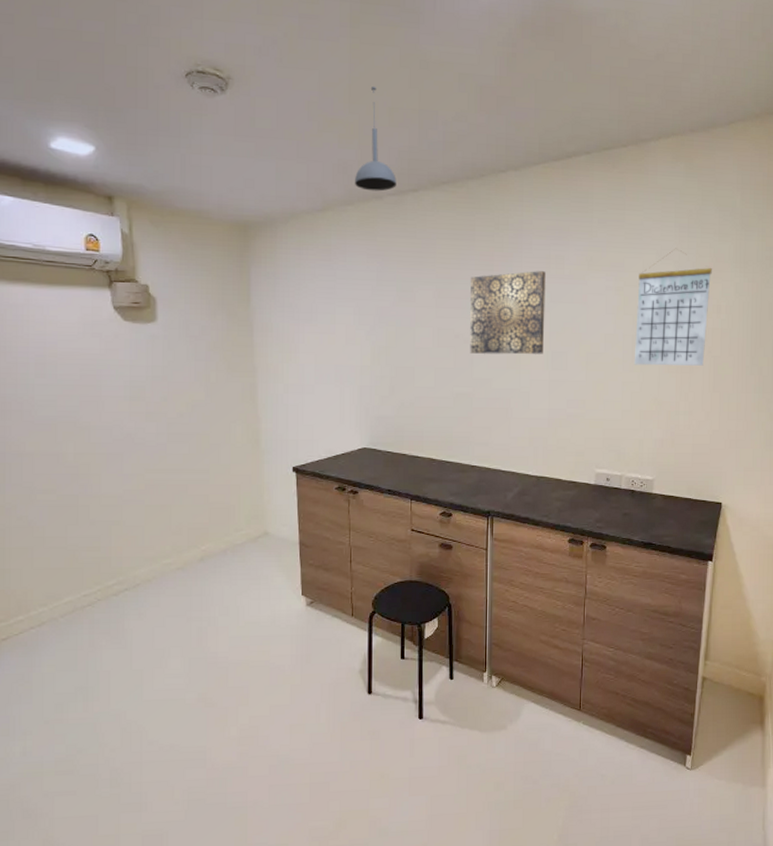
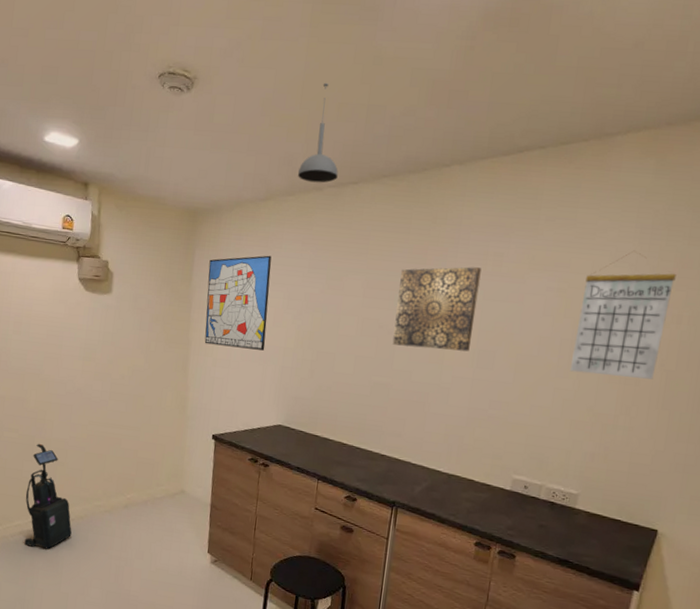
vacuum cleaner: none [74,502,138,624] -> present [24,443,72,550]
wall art: none [268,269,340,371] -> present [204,255,272,351]

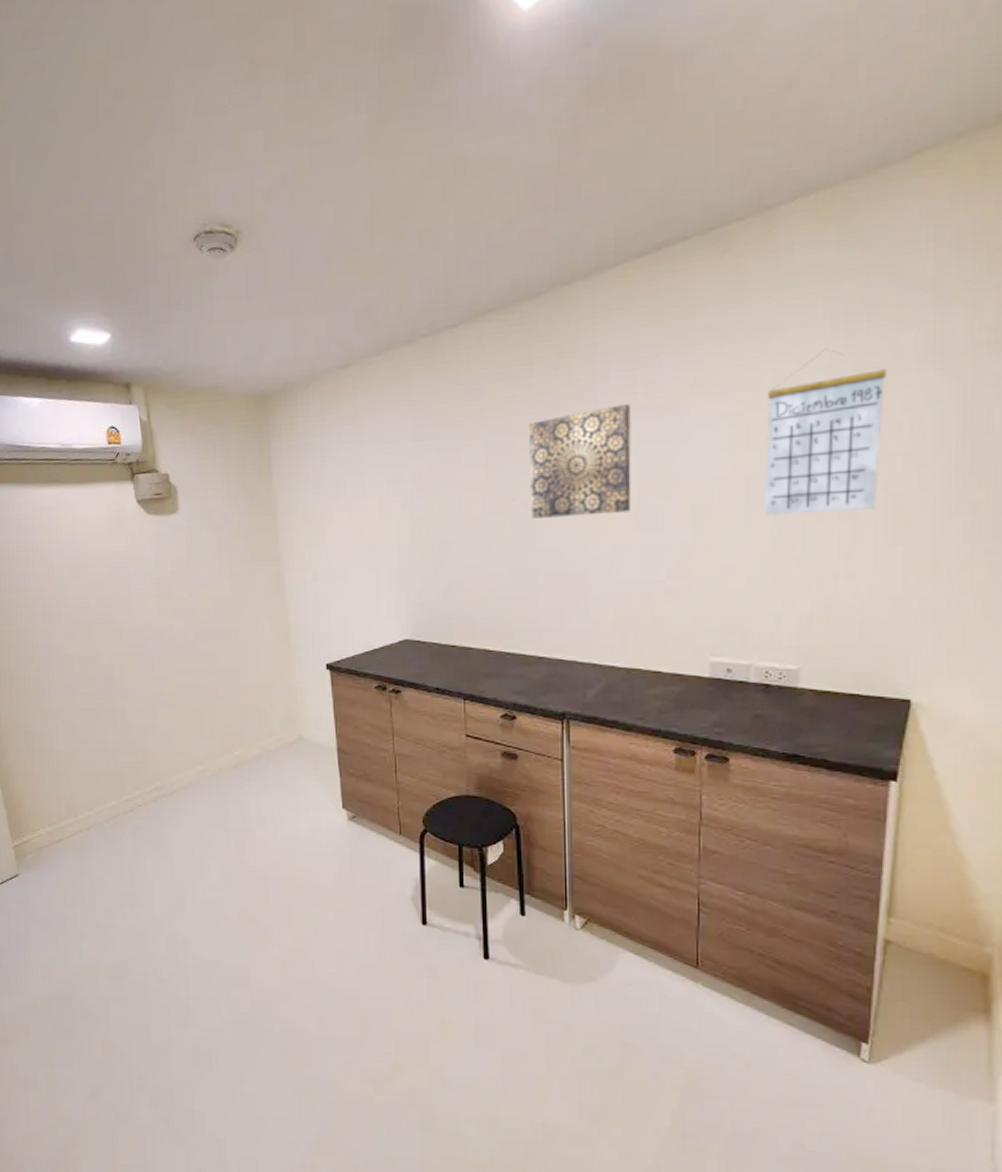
vacuum cleaner: present [24,443,72,550] -> none [114,705,176,831]
wall art: present [204,255,272,351] -> none [290,433,374,555]
pendant light: present [298,83,338,183] -> none [382,208,431,335]

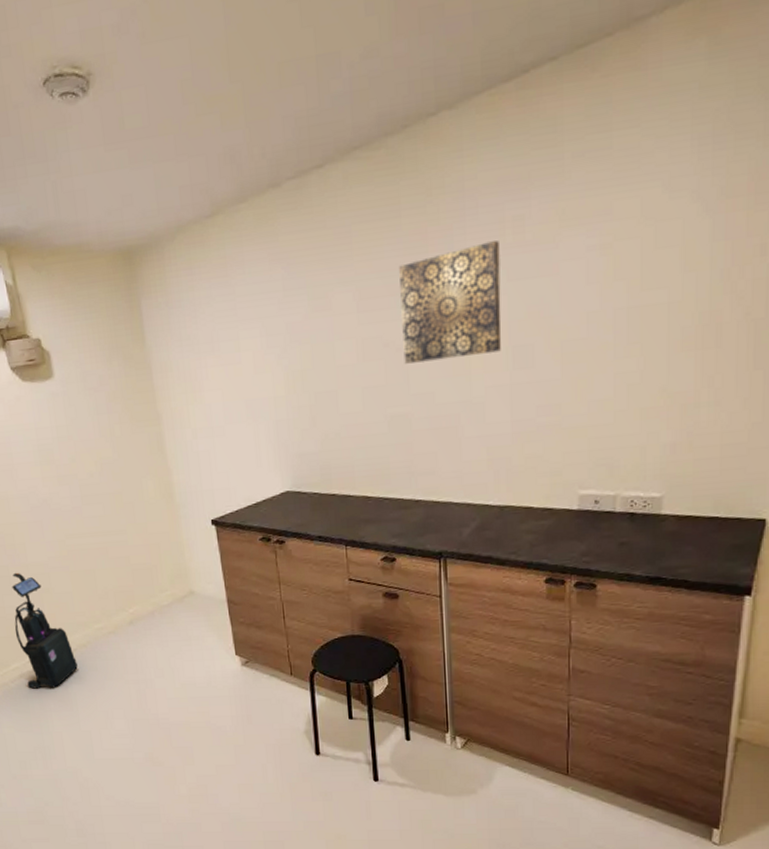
vacuum cleaner: none [114,705,176,831] -> present [12,572,78,689]
calendar: present [763,348,887,516] -> none [630,171,753,348]

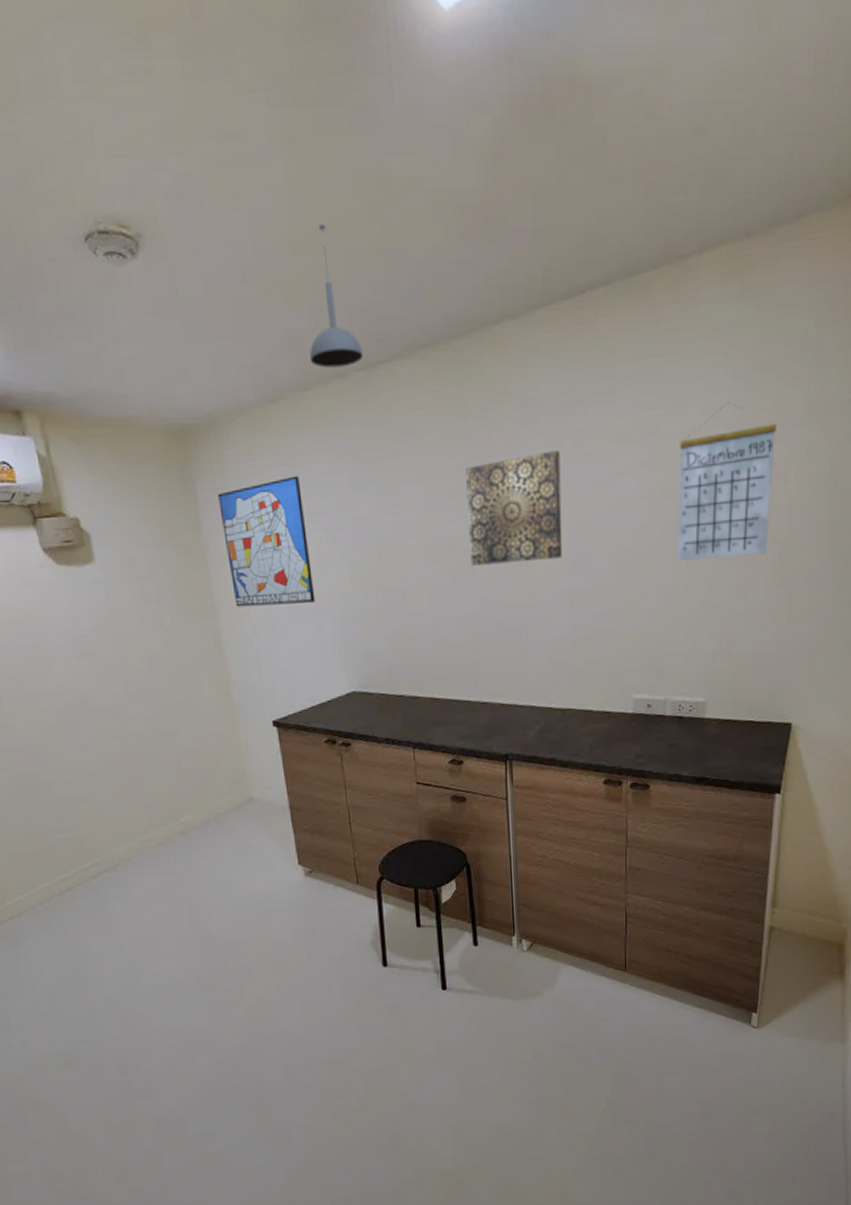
vacuum cleaner: present [12,572,78,689] -> none [41,779,120,911]
wall art: none [160,286,251,414] -> present [218,475,316,607]
pendant light: none [245,39,296,180] -> present [310,224,363,368]
calendar: none [630,171,753,348] -> present [677,401,777,561]

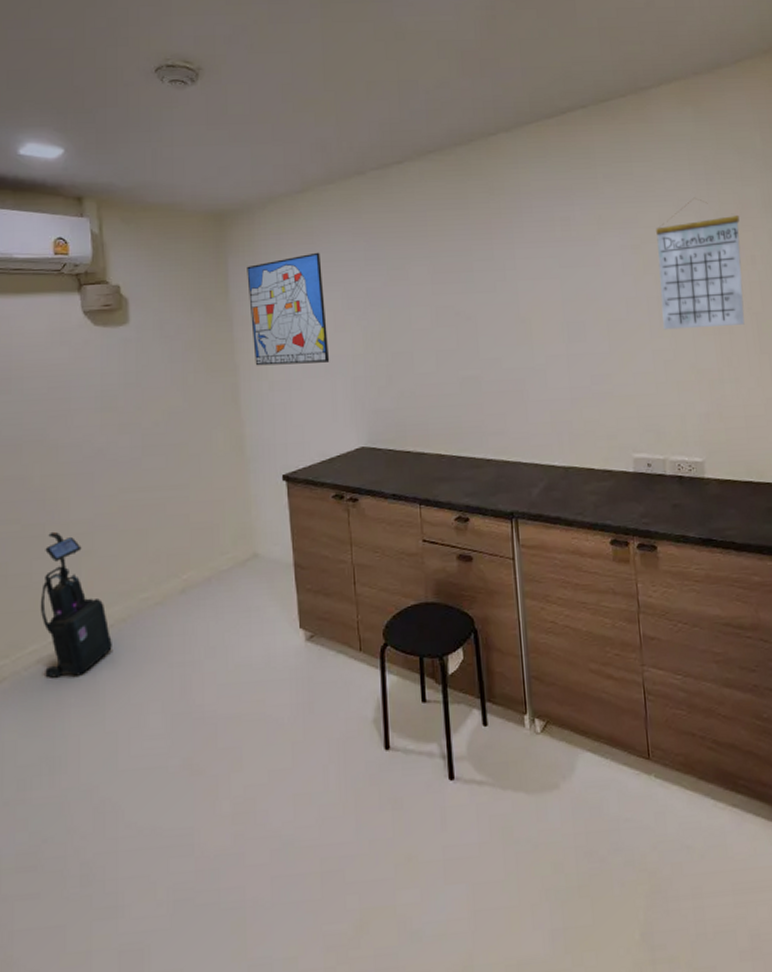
vacuum cleaner: none [41,779,120,911] -> present [40,531,112,678]
pendant light: present [310,224,363,368] -> none [335,63,379,167]
wall art: present [466,451,563,566] -> none [468,235,557,331]

